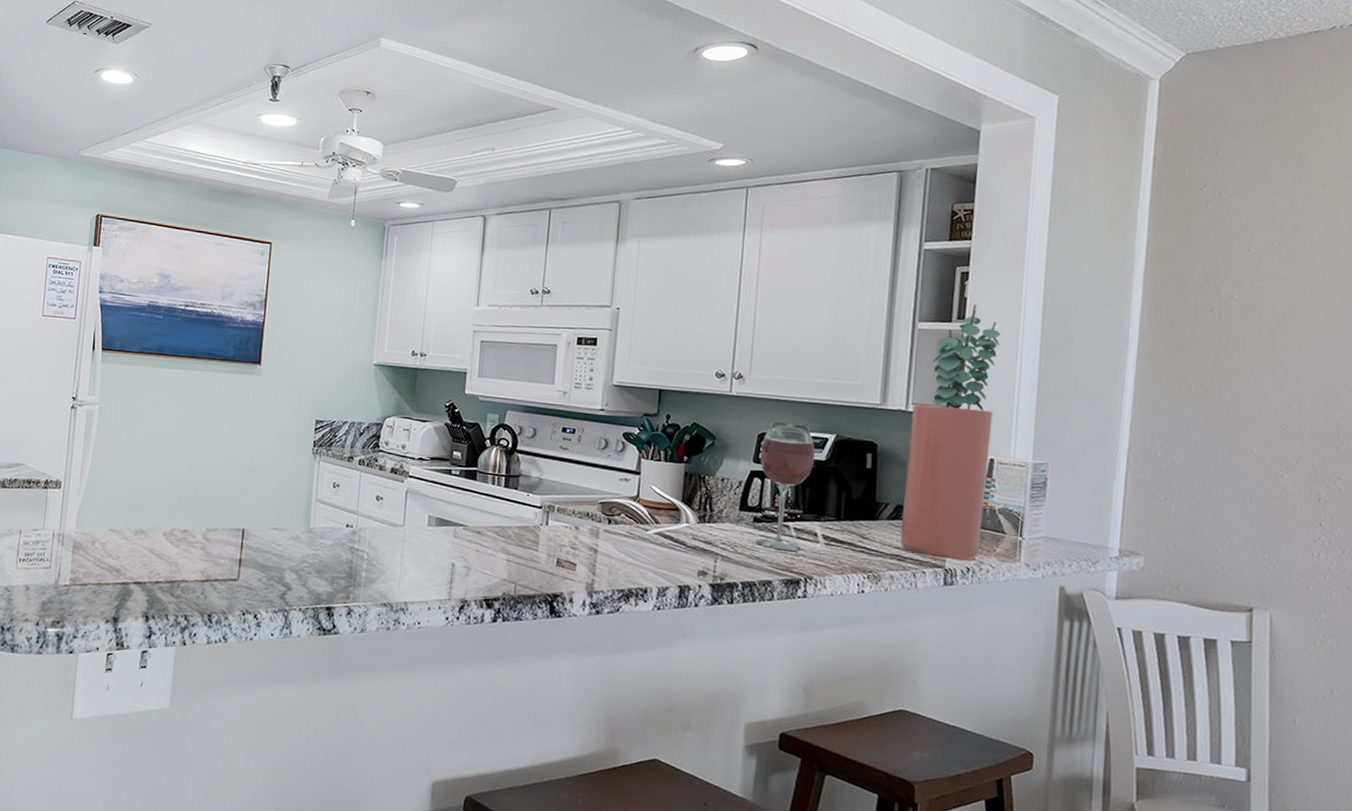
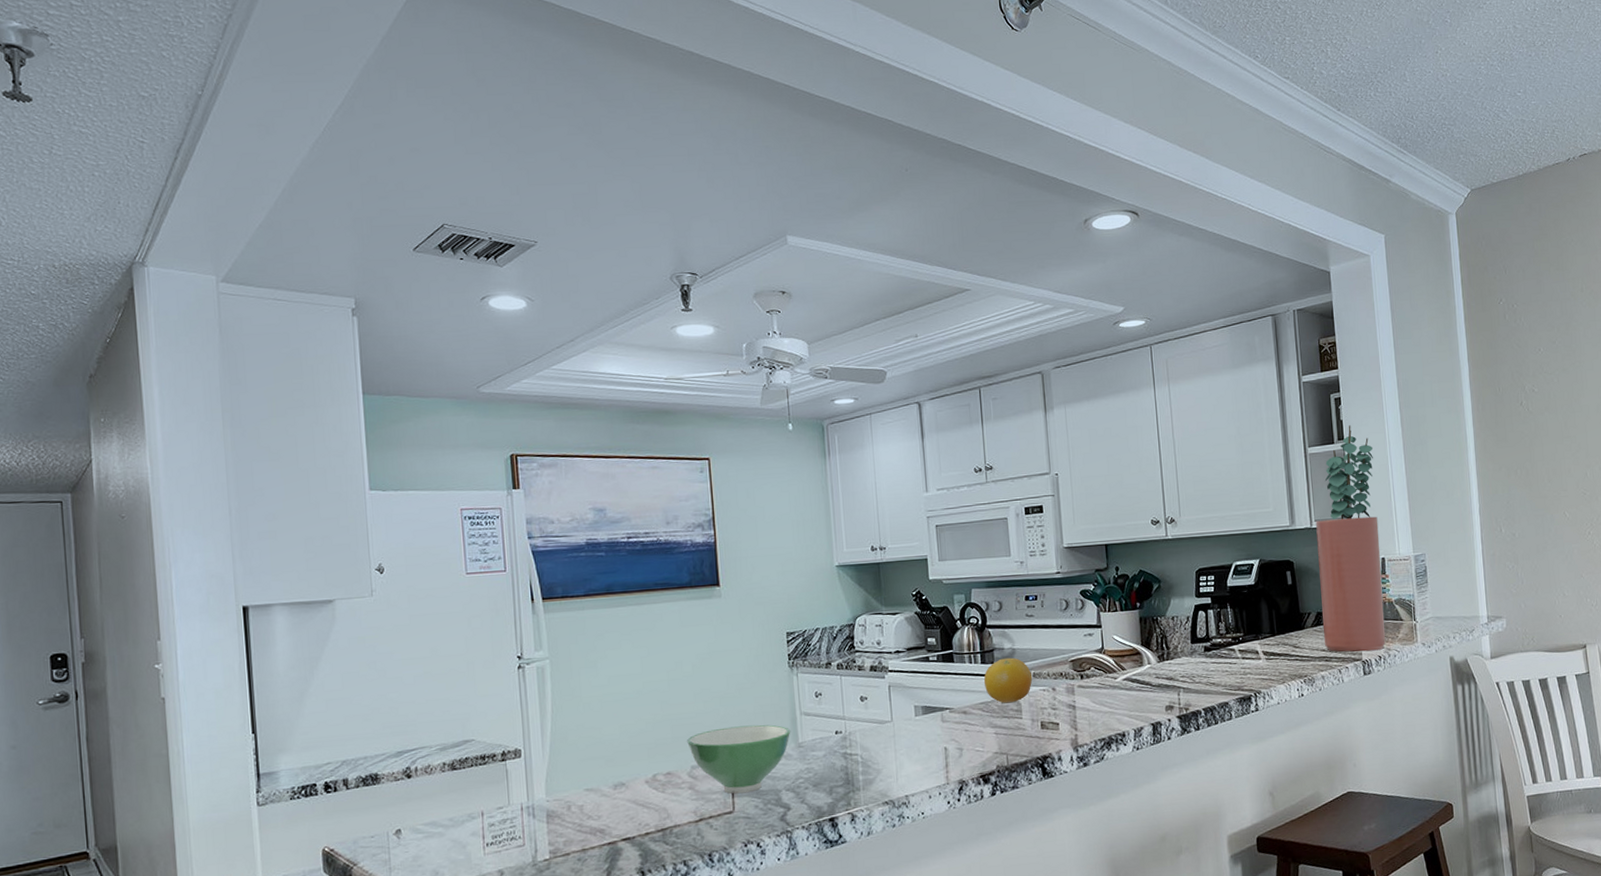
bowl: none [205,498,304,566] -> present [686,724,791,794]
fruit: none [504,486,556,533] -> present [984,657,1033,704]
wineglass: present [756,421,816,551] -> none [1199,555,1248,673]

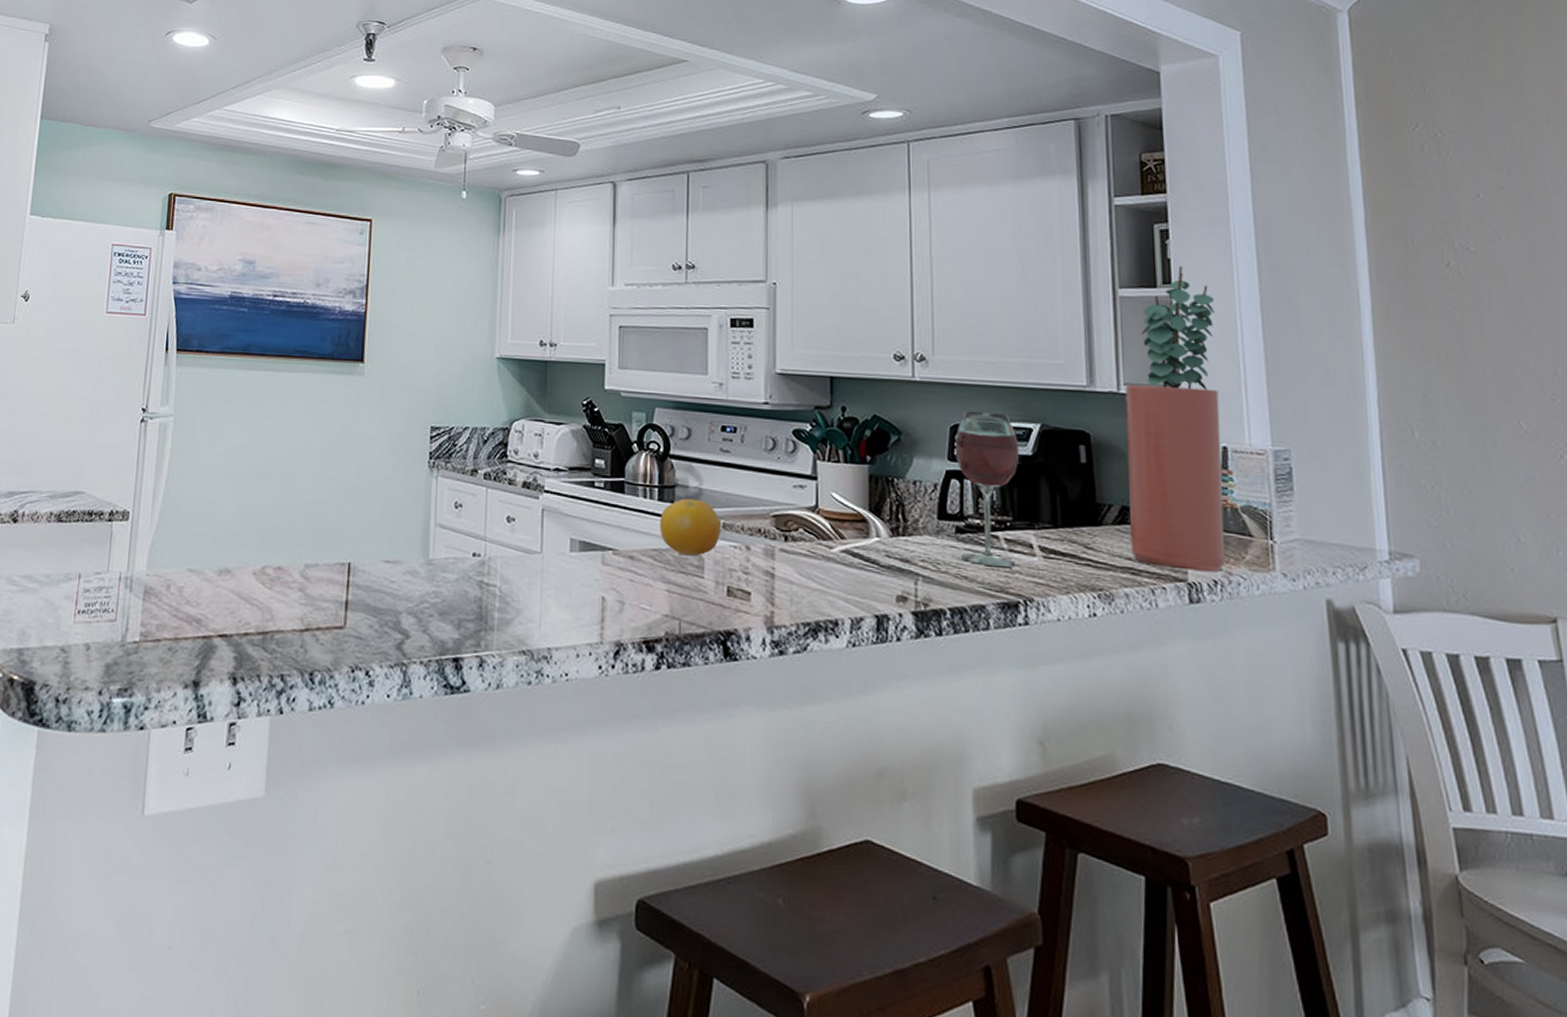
bowl: present [686,724,791,794] -> none [303,525,422,608]
wineglass: none [1199,555,1248,673] -> present [954,410,1020,568]

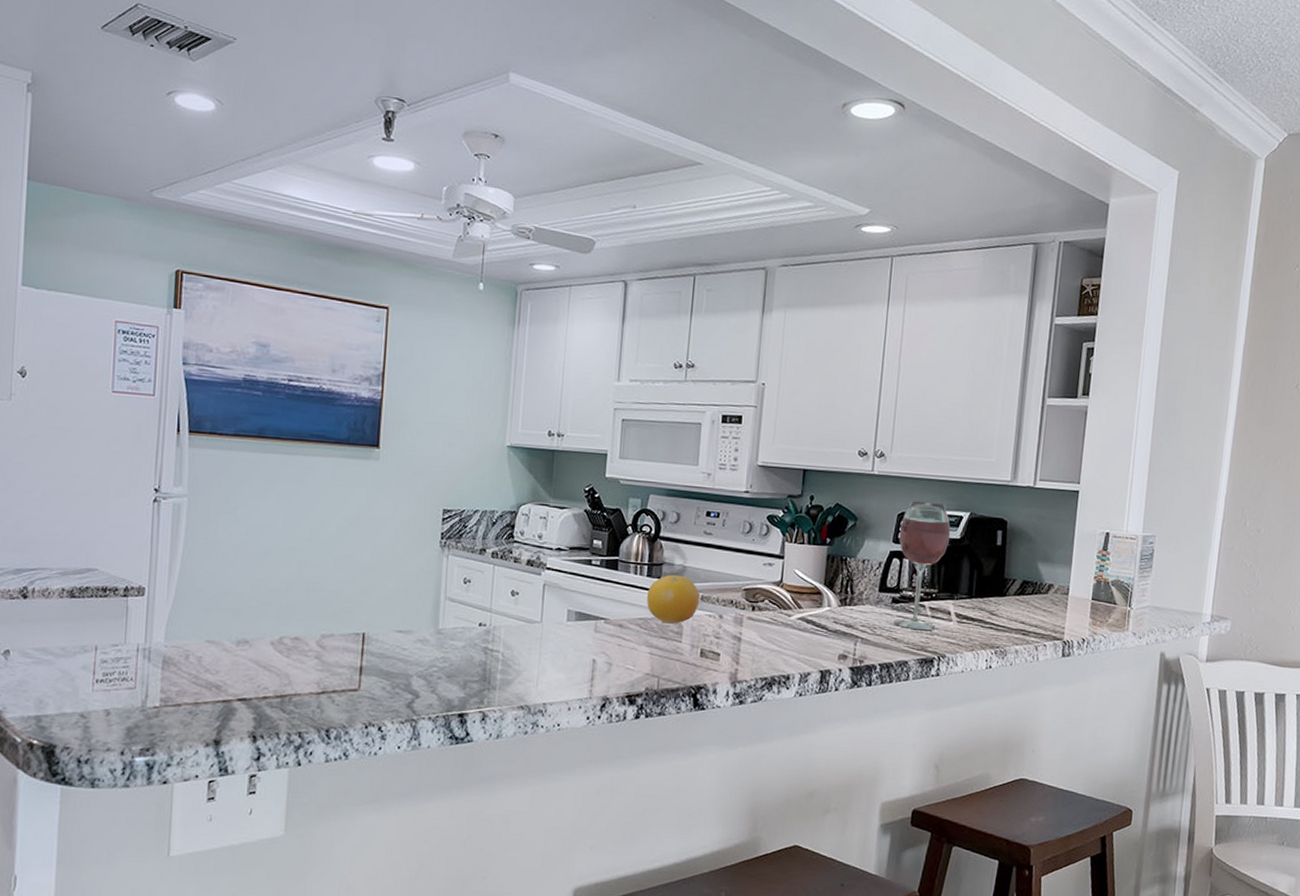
vase: present [1125,266,1225,573] -> none [1024,380,1120,633]

